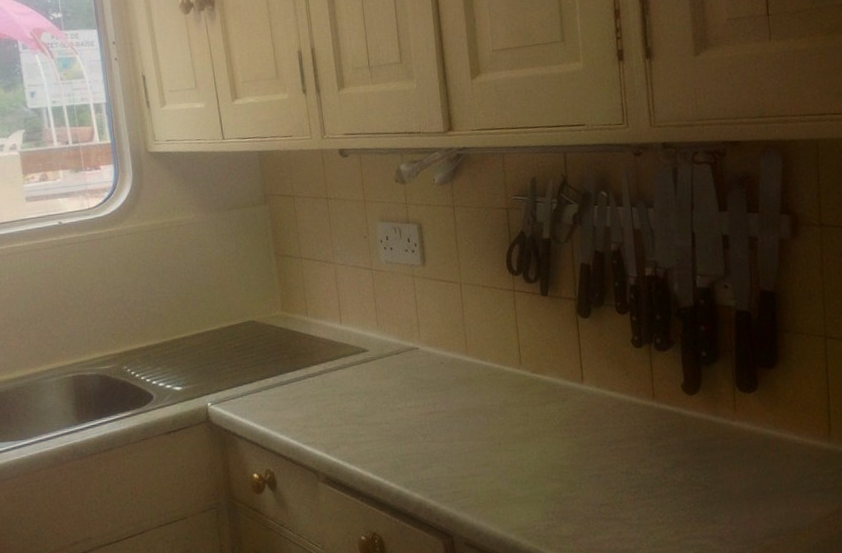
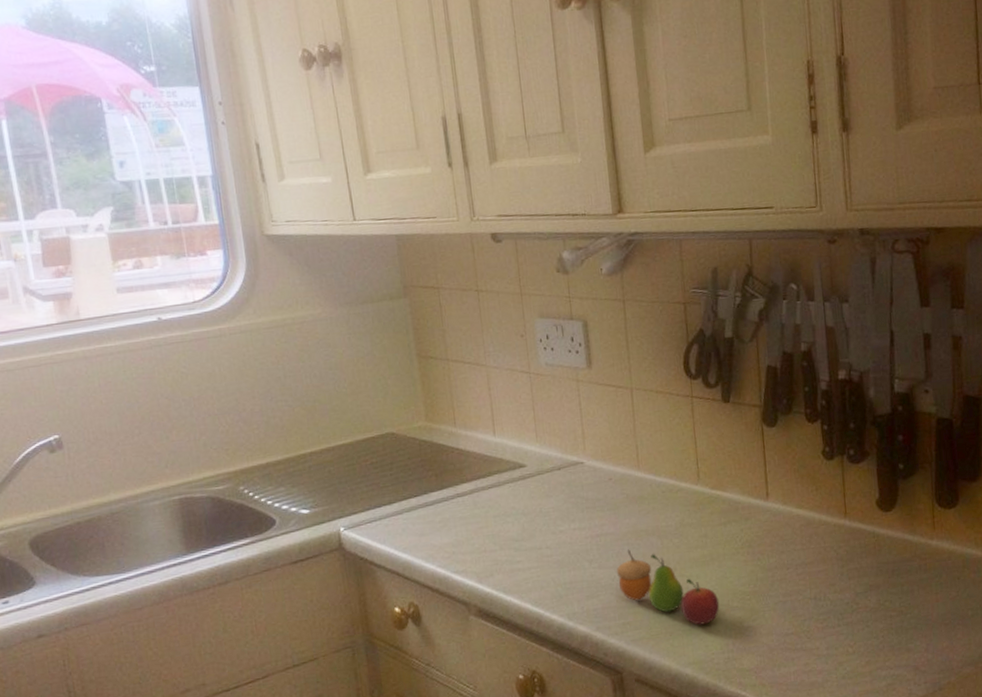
fruit: none [447,425,540,495] -> present [616,549,720,625]

